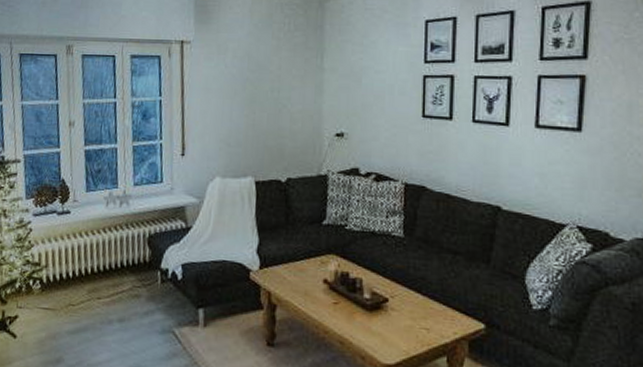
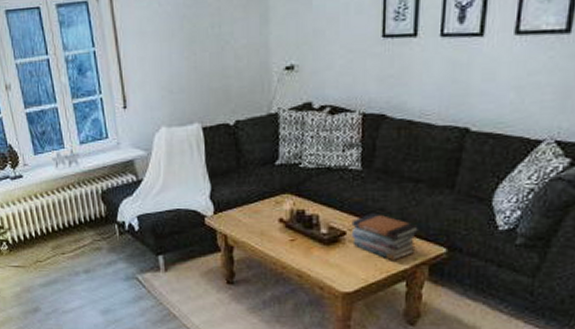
book stack: none [393,282,459,334] -> present [351,214,420,261]

